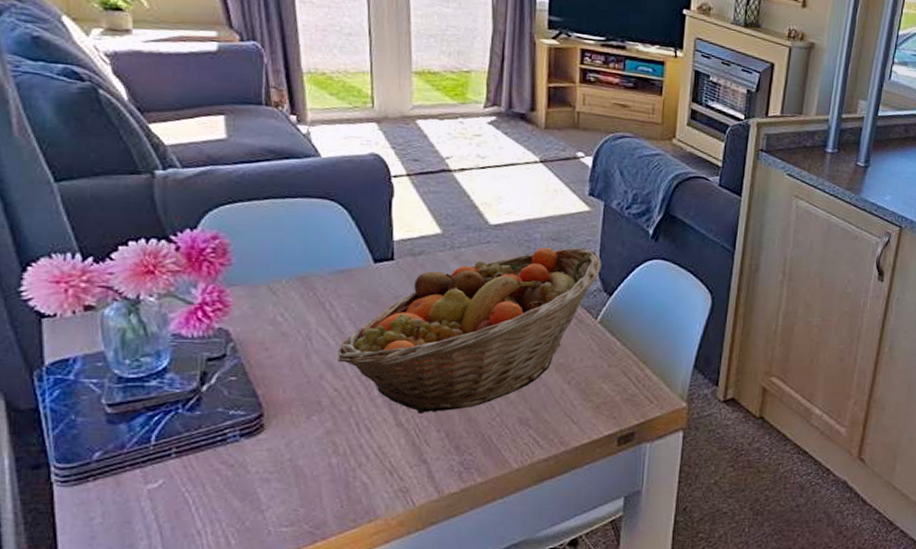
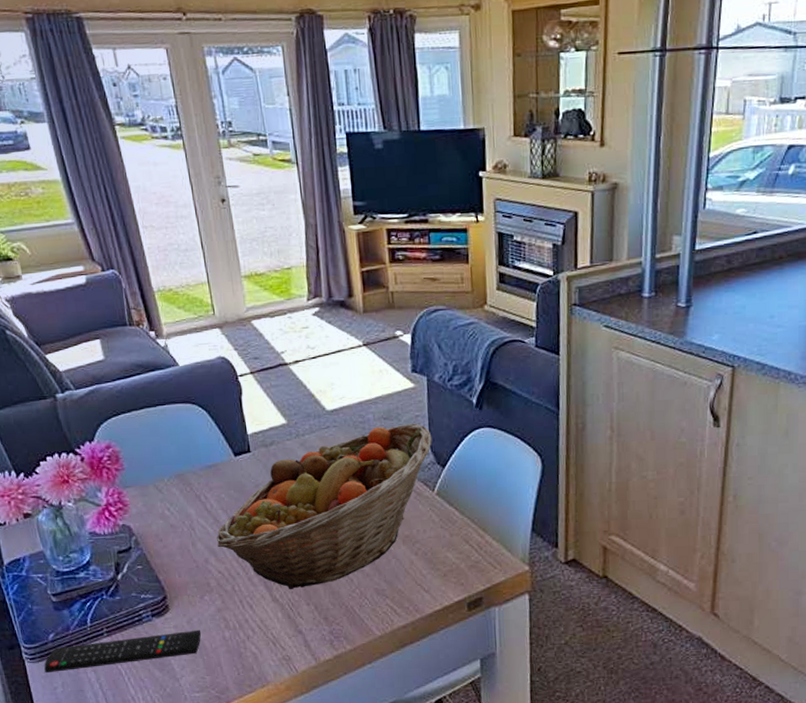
remote control: none [80,454,300,500] -> present [44,629,201,674]

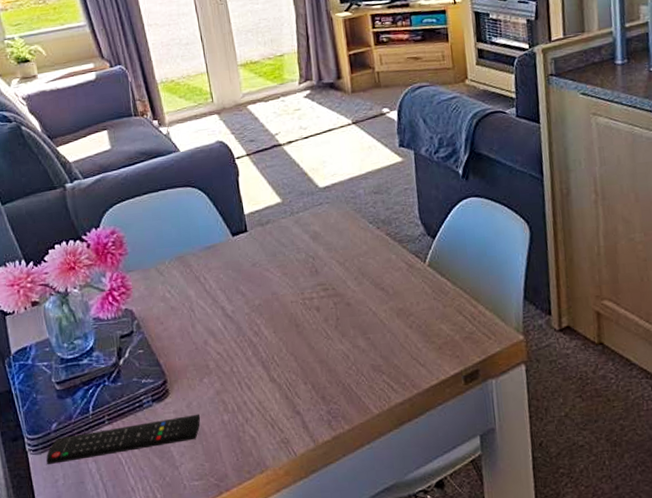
fruit basket: present [216,423,432,590] -> none [214,196,422,369]

